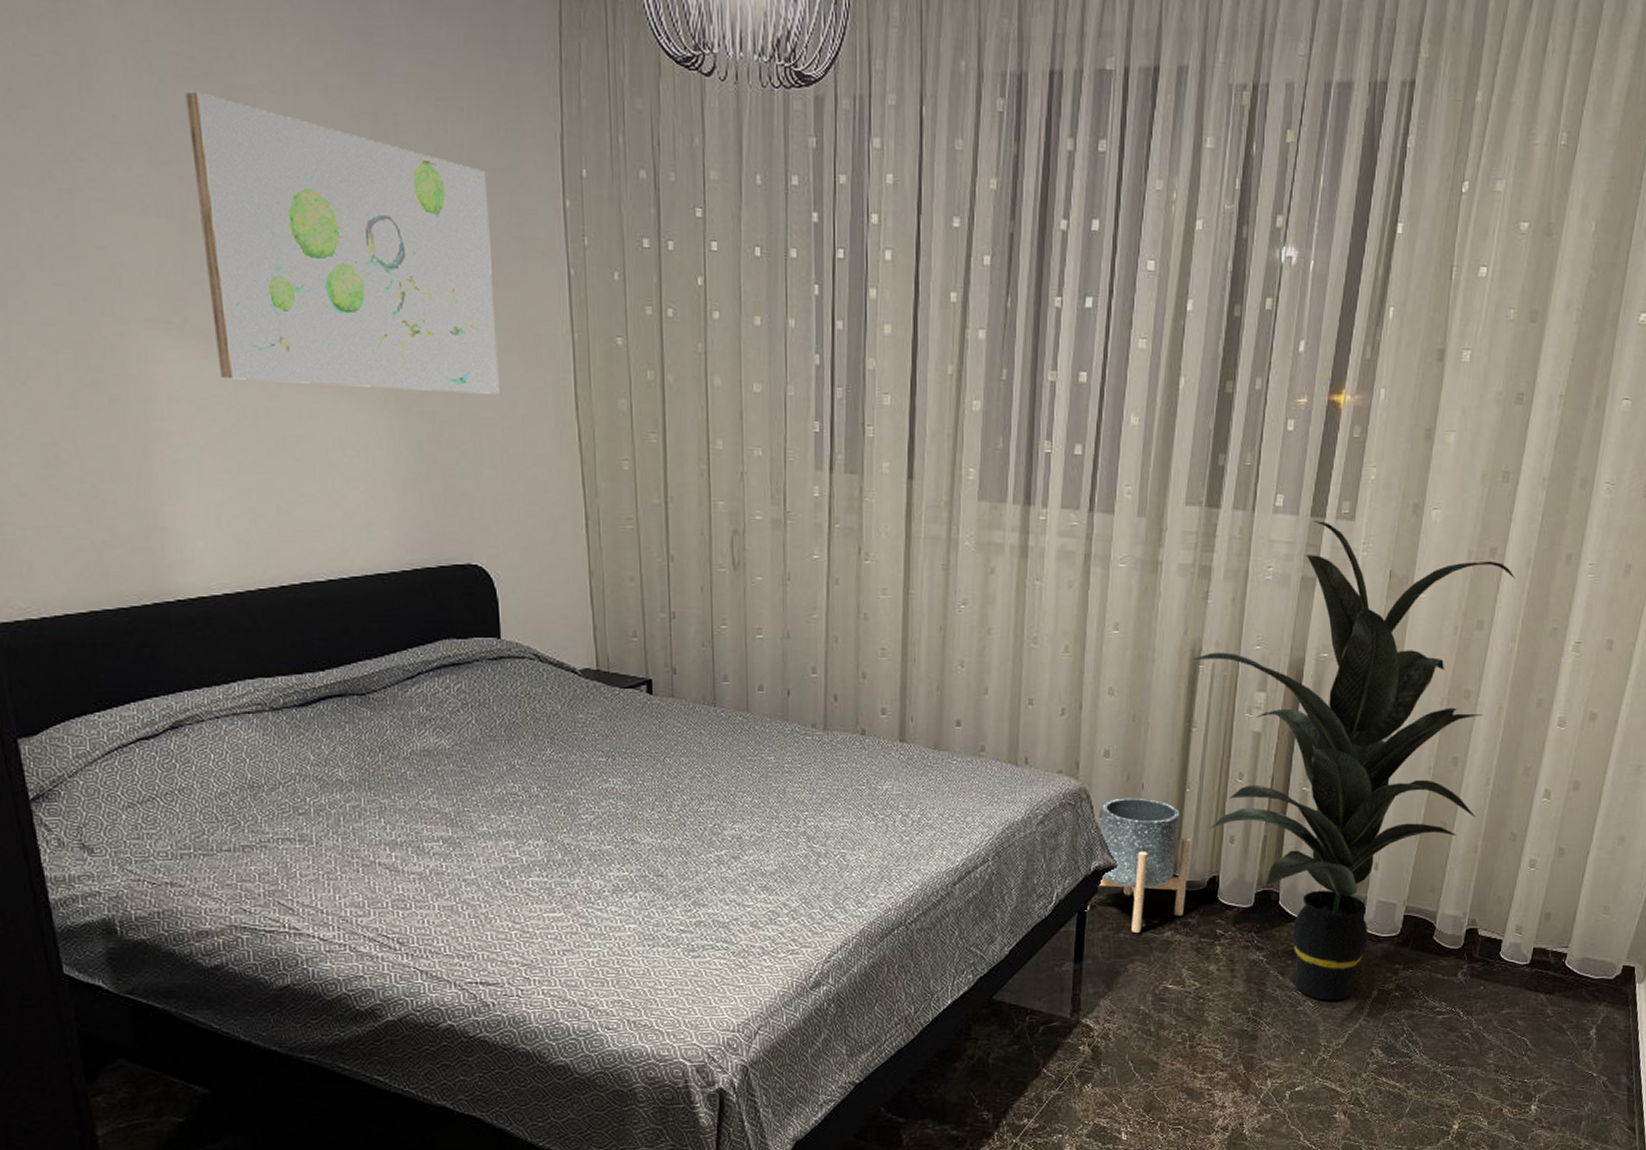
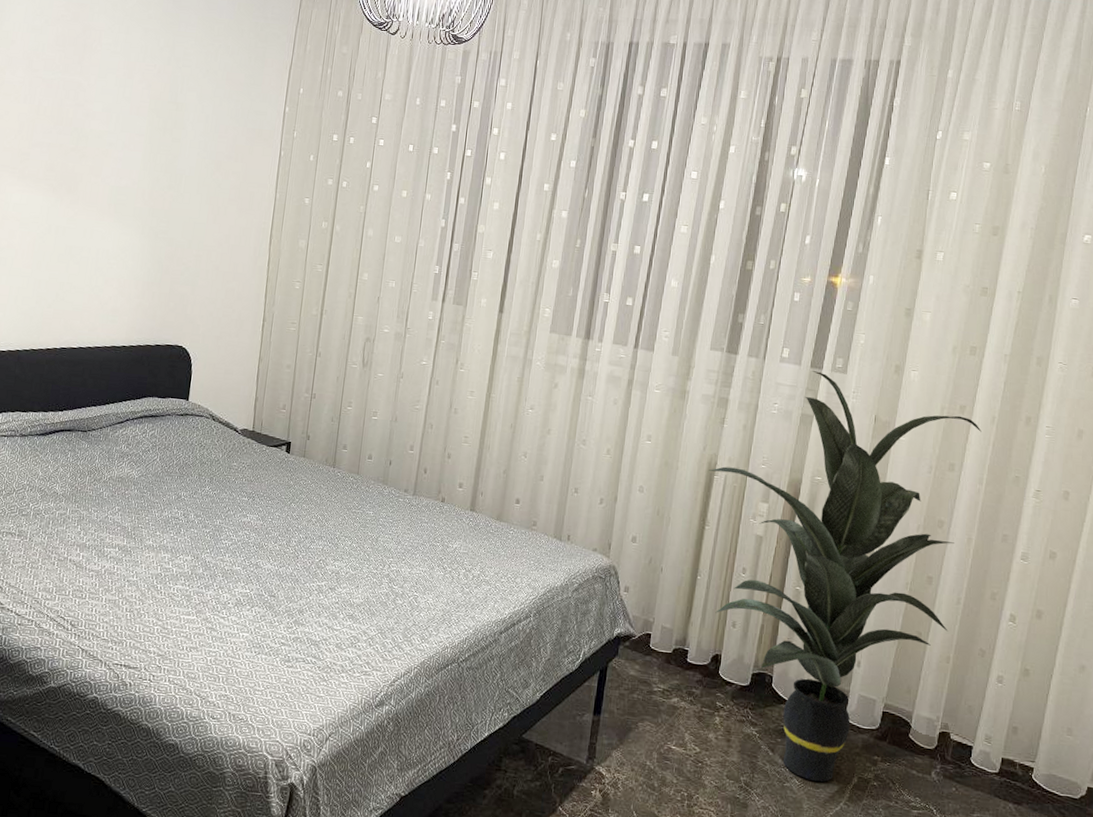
wall art: present [185,91,500,394] -> none [39,29,236,230]
planter: present [1085,797,1191,933] -> none [606,577,699,696]

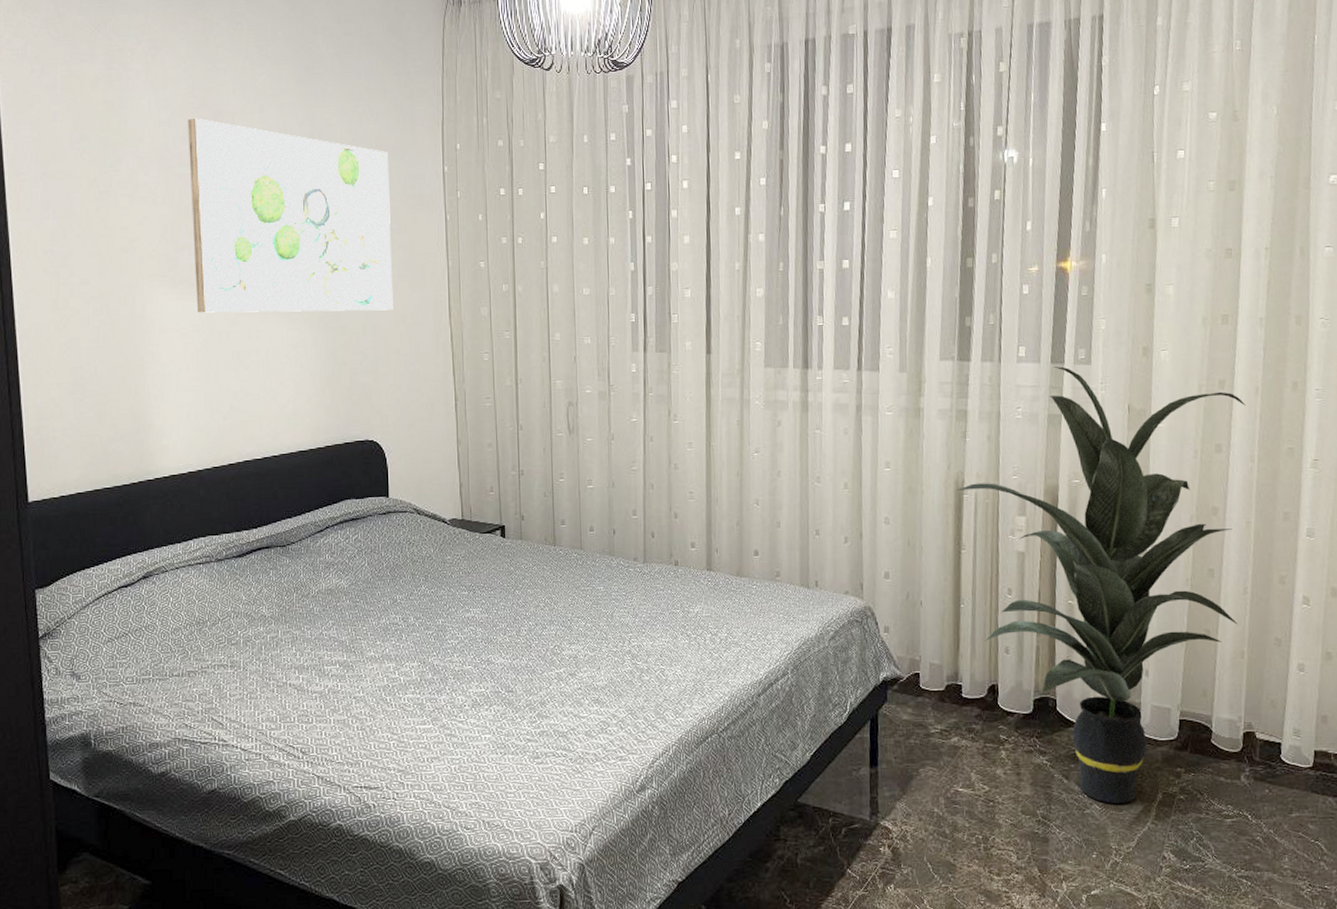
wall art: none [39,29,236,230] -> present [188,118,394,313]

